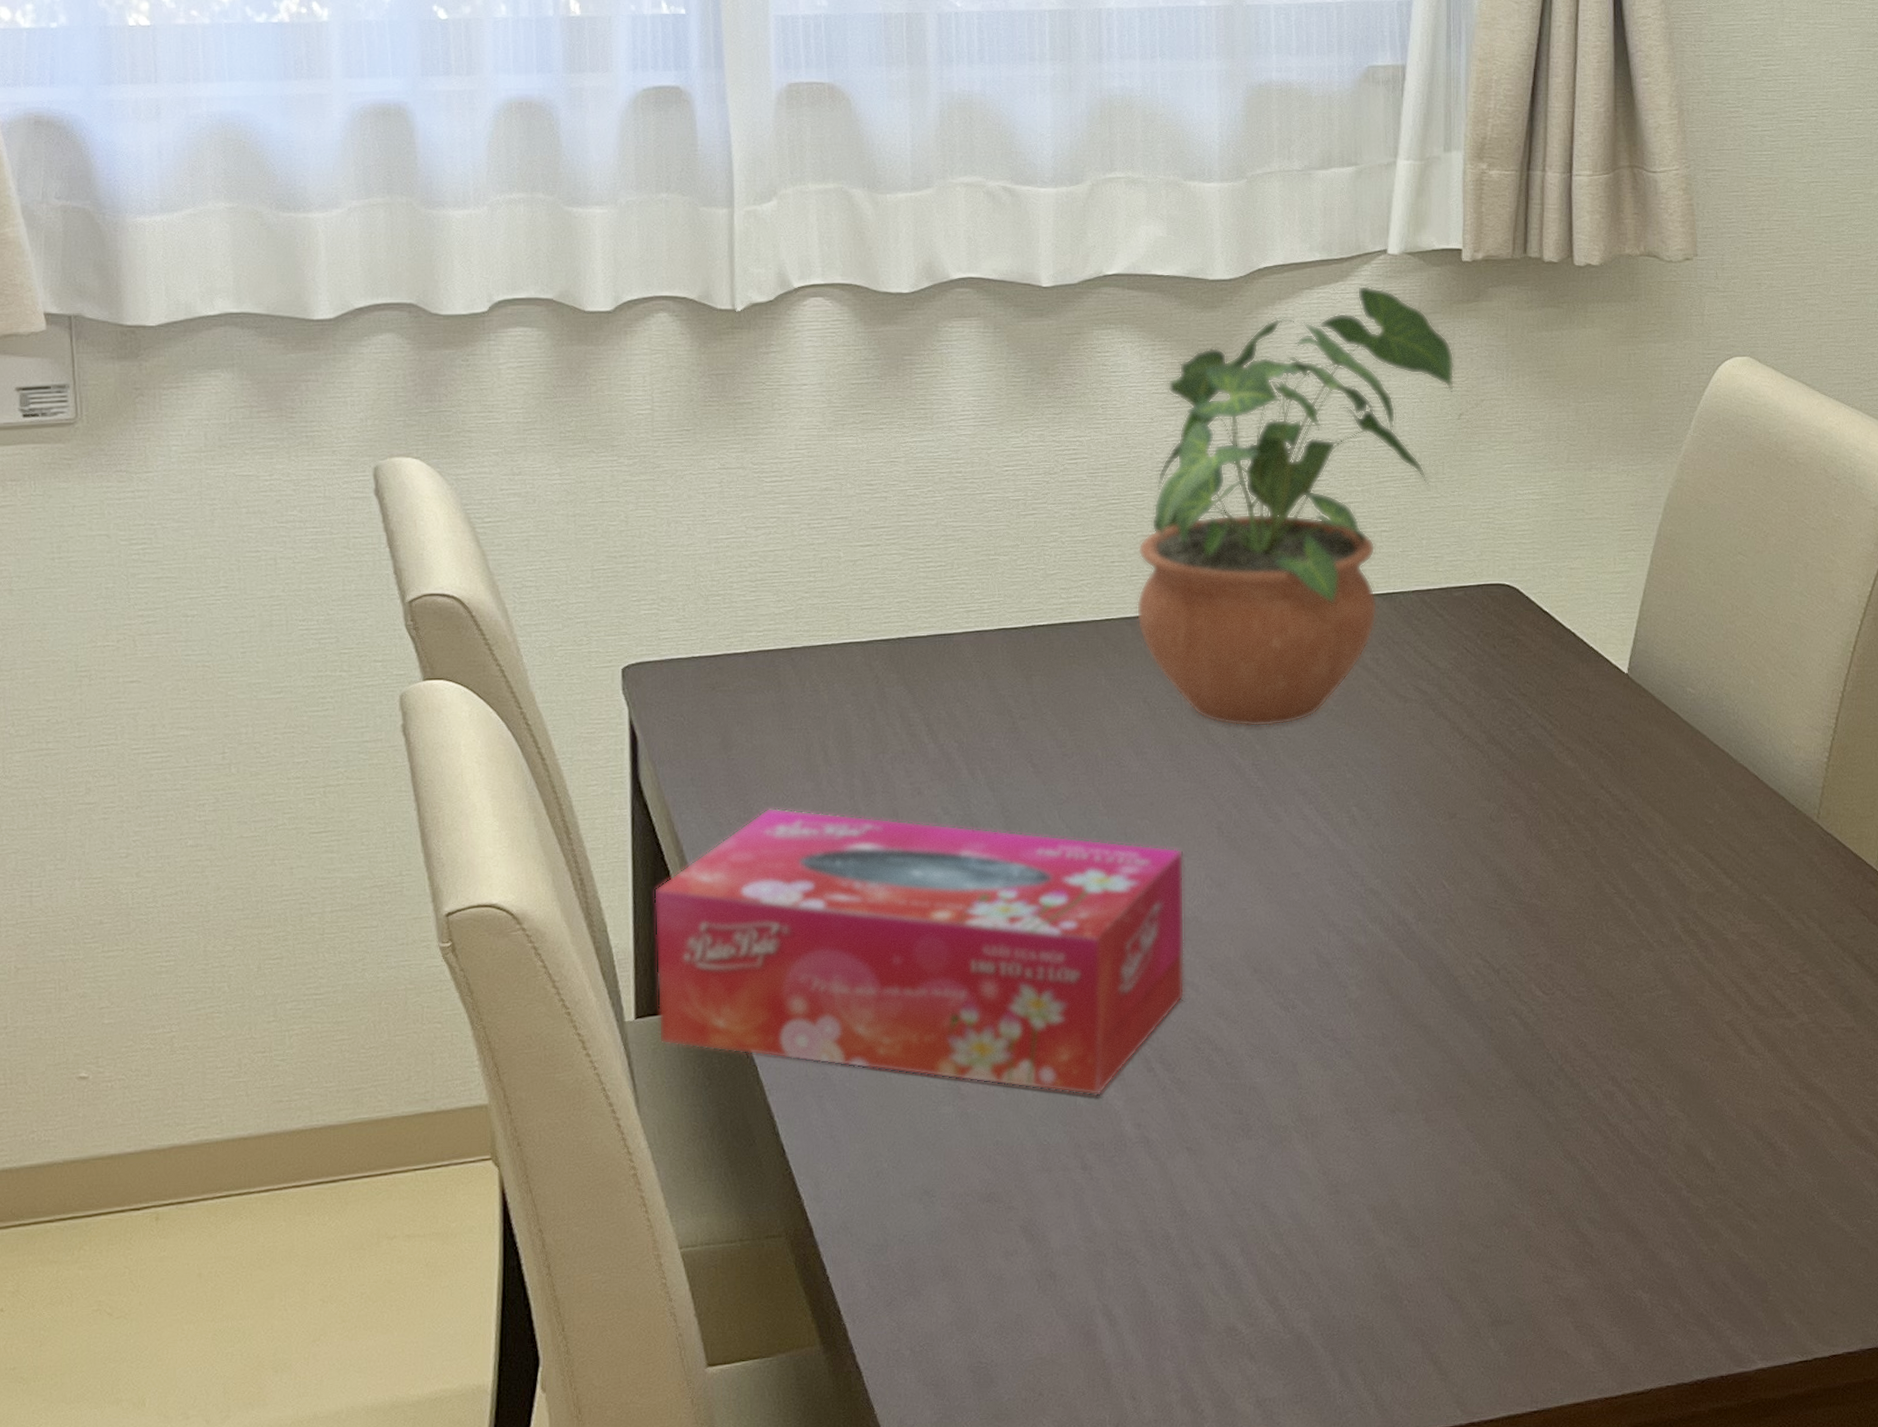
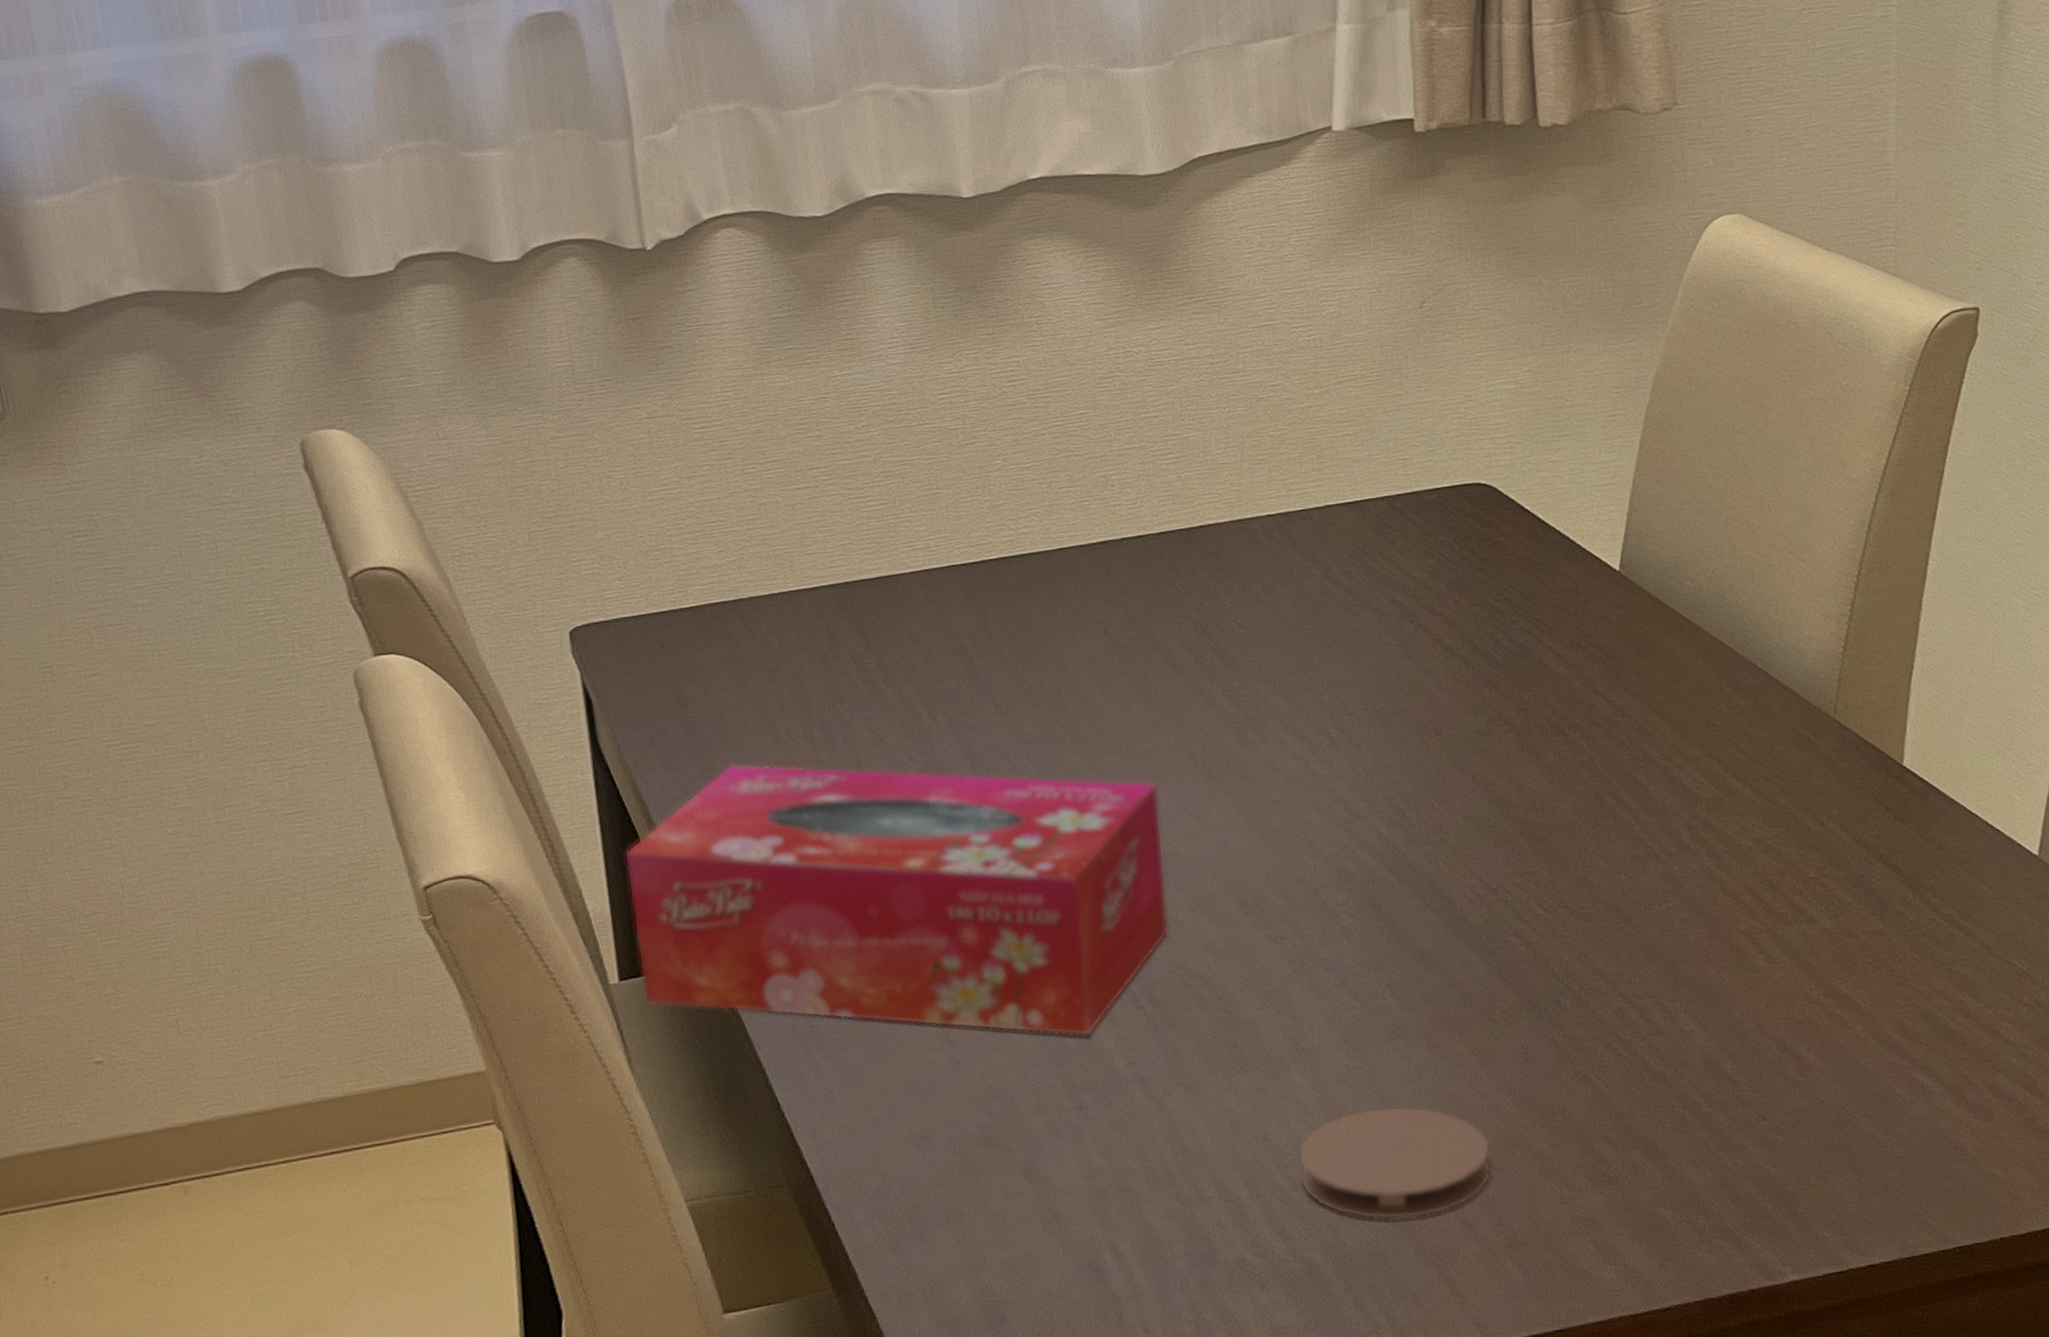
potted plant: present [1136,285,1455,727] -> none [1086,168,1414,653]
coaster: none [1294,1178,1480,1293] -> present [1297,1106,1491,1220]

